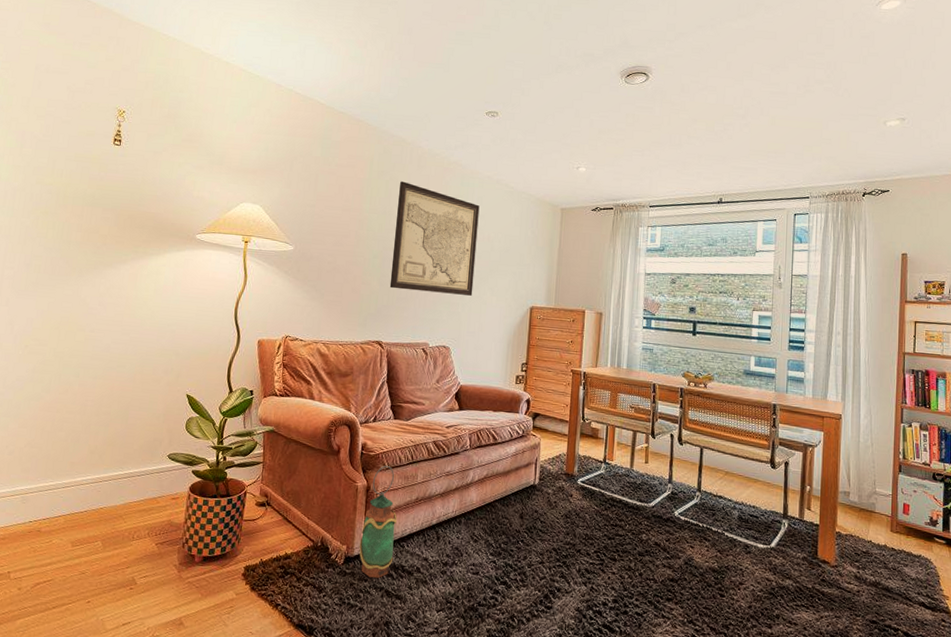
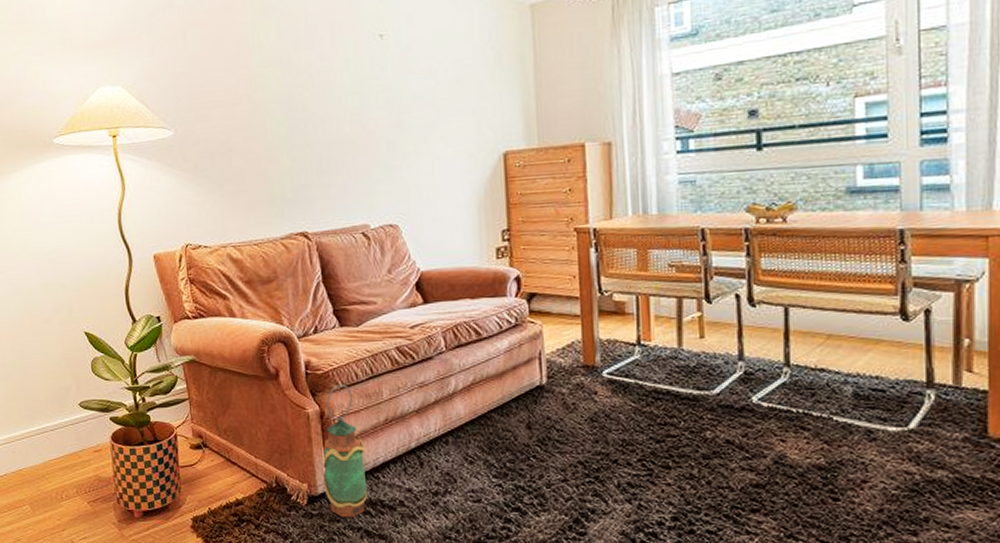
wall art: present [389,181,480,296] -> none [295,14,419,162]

